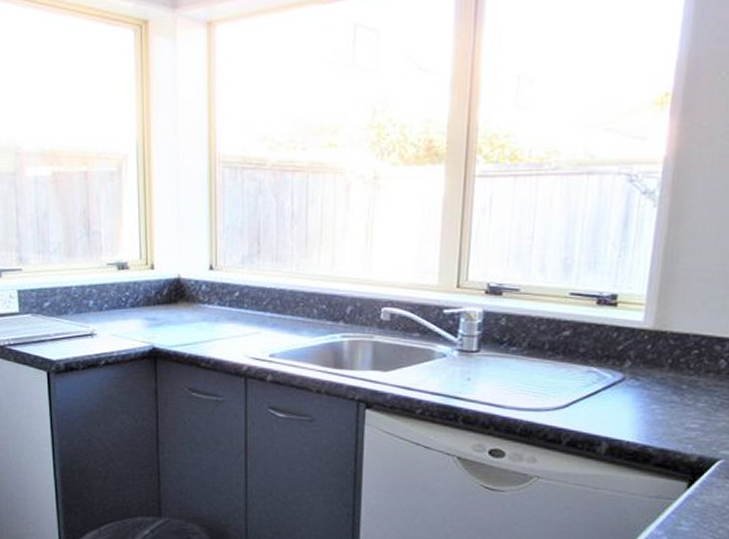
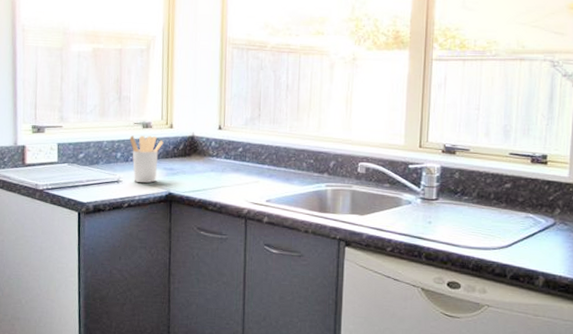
utensil holder: none [102,279,144,336] -> present [129,135,164,183]

